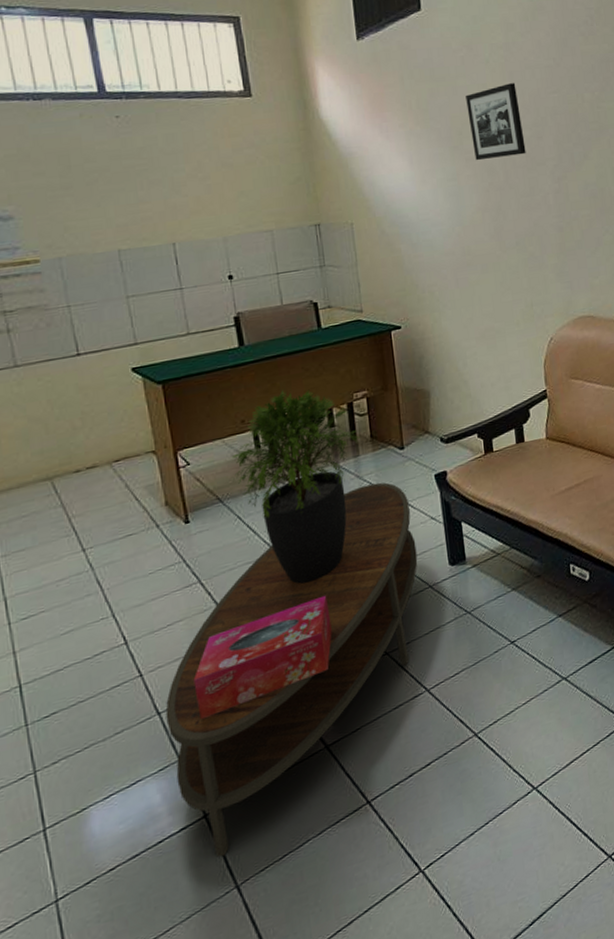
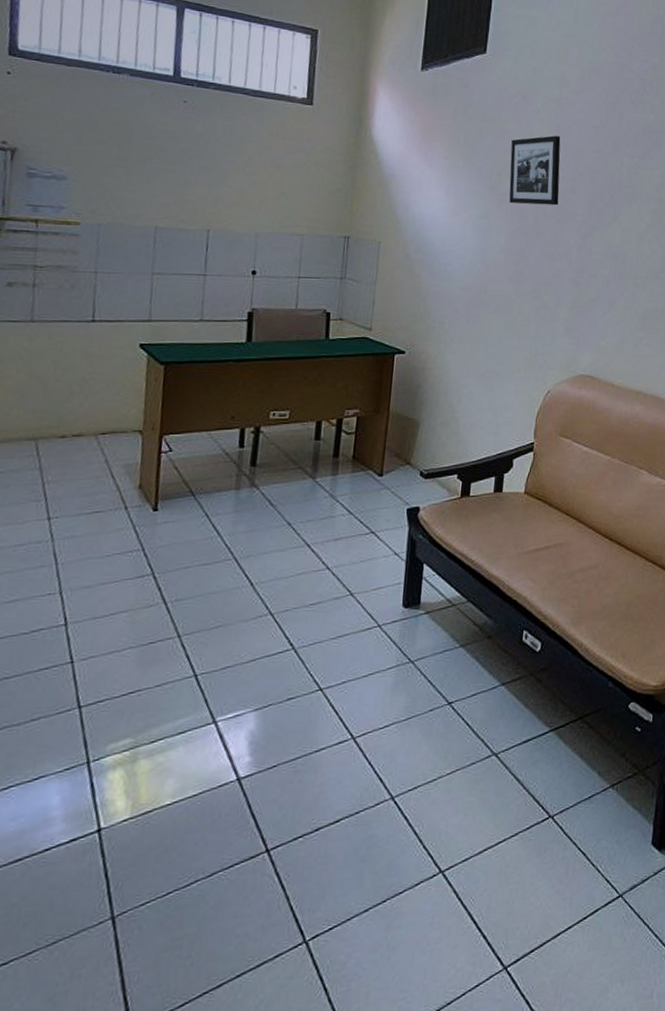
coffee table: present [165,482,418,858] -> none [79,506,376,881]
tissue box: present [193,595,332,720] -> none [119,613,274,723]
potted plant: present [231,389,361,584] -> none [208,393,343,598]

